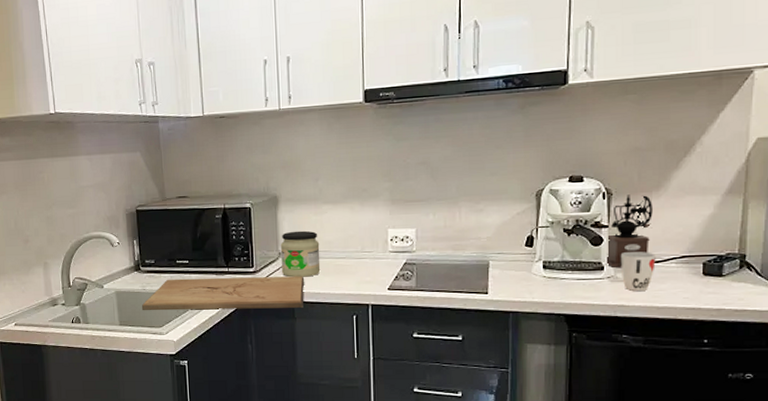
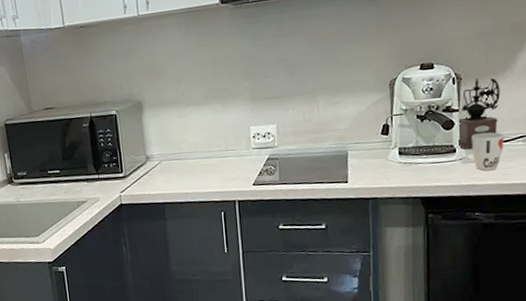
cutting board: present [141,276,305,311] -> none [17,177,174,222]
jar: present [280,230,321,277] -> none [147,133,188,180]

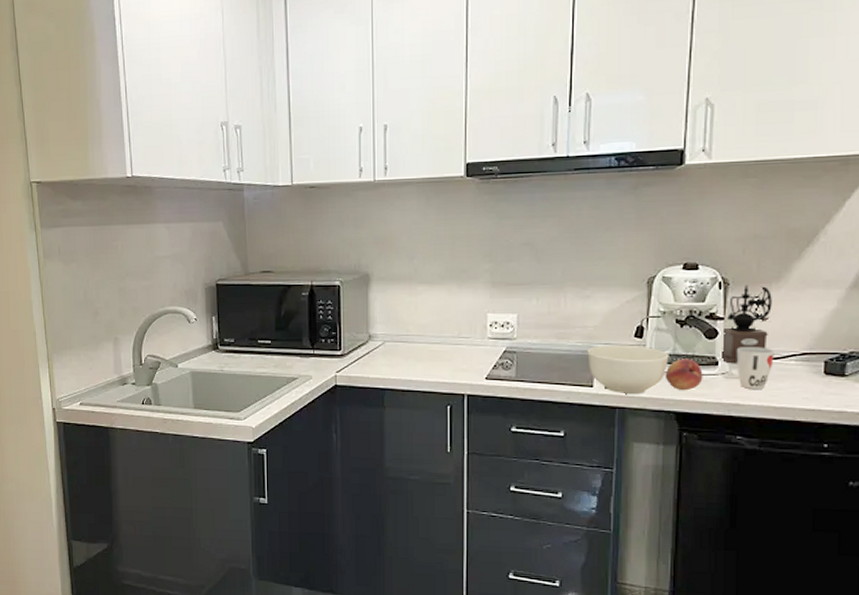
bowl: none [340,142,413,186] -> present [587,345,669,395]
fruit: none [410,149,443,178] -> present [665,359,703,391]

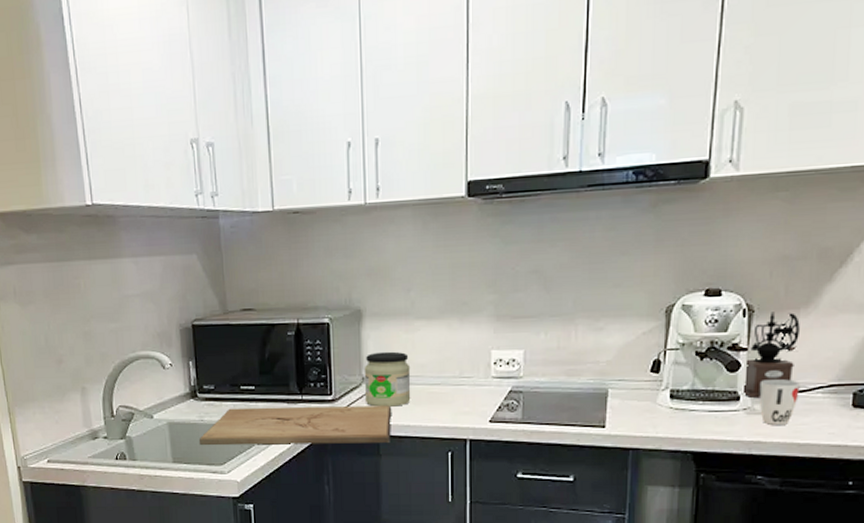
cutting board: none [218,360,396,397] -> present [198,405,392,446]
jar: none [370,312,414,363] -> present [364,351,411,407]
bowl: present [587,345,669,395] -> none [599,380,688,435]
fruit: present [665,359,703,391] -> none [682,394,723,429]

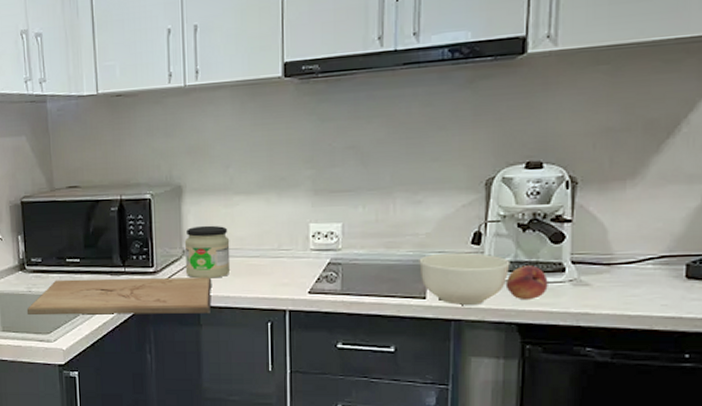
bowl: none [599,380,688,435] -> present [419,252,510,306]
fruit: none [682,394,723,429] -> present [505,265,548,301]
coffee grinder: present [742,312,800,397] -> none [568,183,626,269]
cup: present [759,378,800,426] -> none [585,249,629,298]

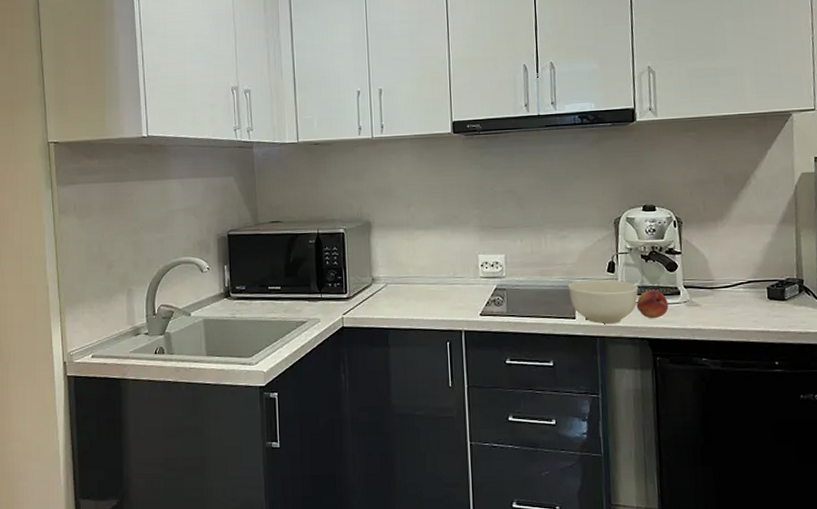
cutting board: present [26,277,212,316] -> none [230,302,399,340]
jar: present [184,225,231,279] -> none [373,256,414,304]

